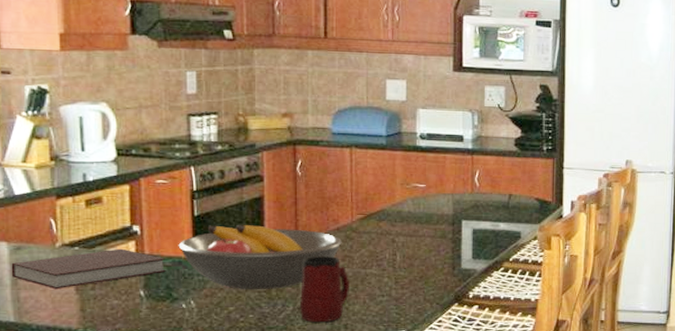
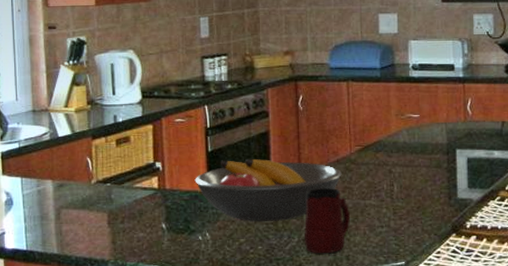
notebook: present [11,248,166,290] -> none [55,184,185,223]

